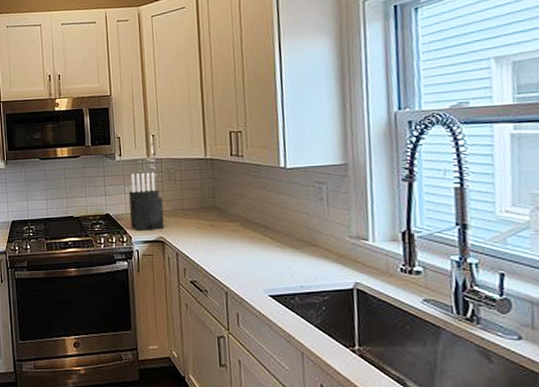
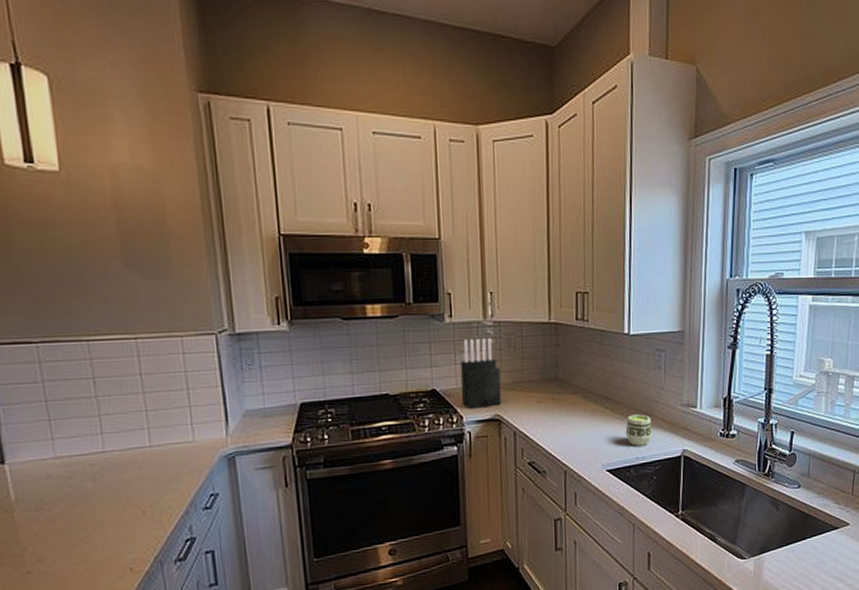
cup: none [287,244,319,275] -> present [625,414,653,446]

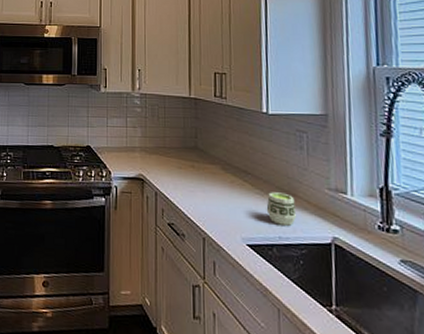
knife block: present [461,337,501,410] -> none [110,106,145,167]

